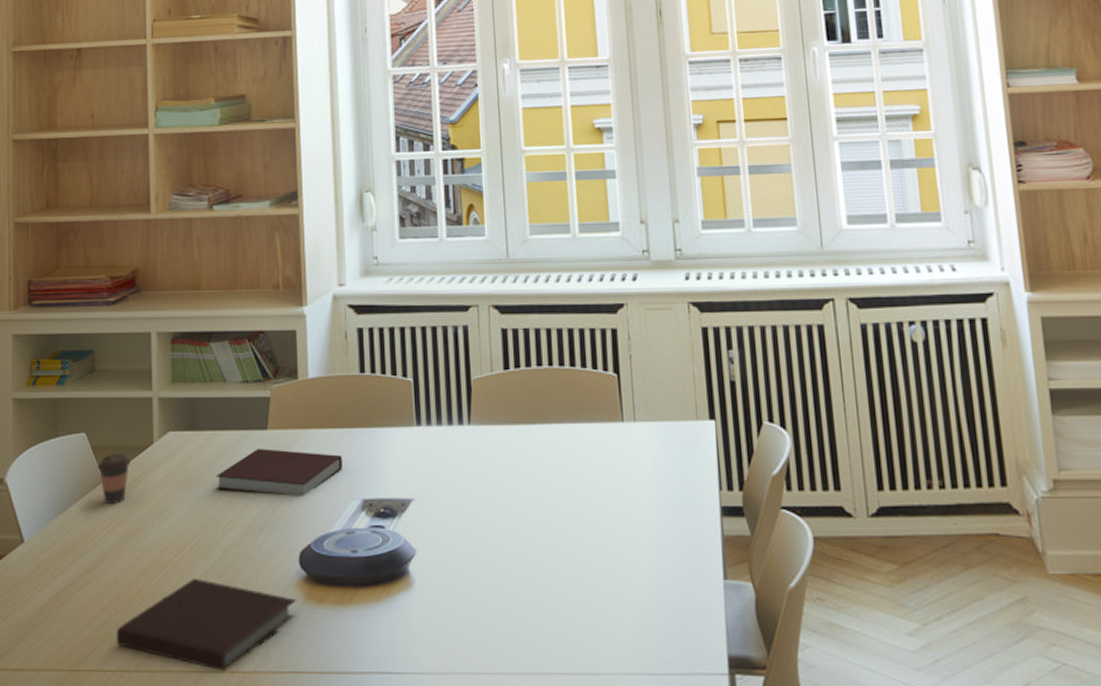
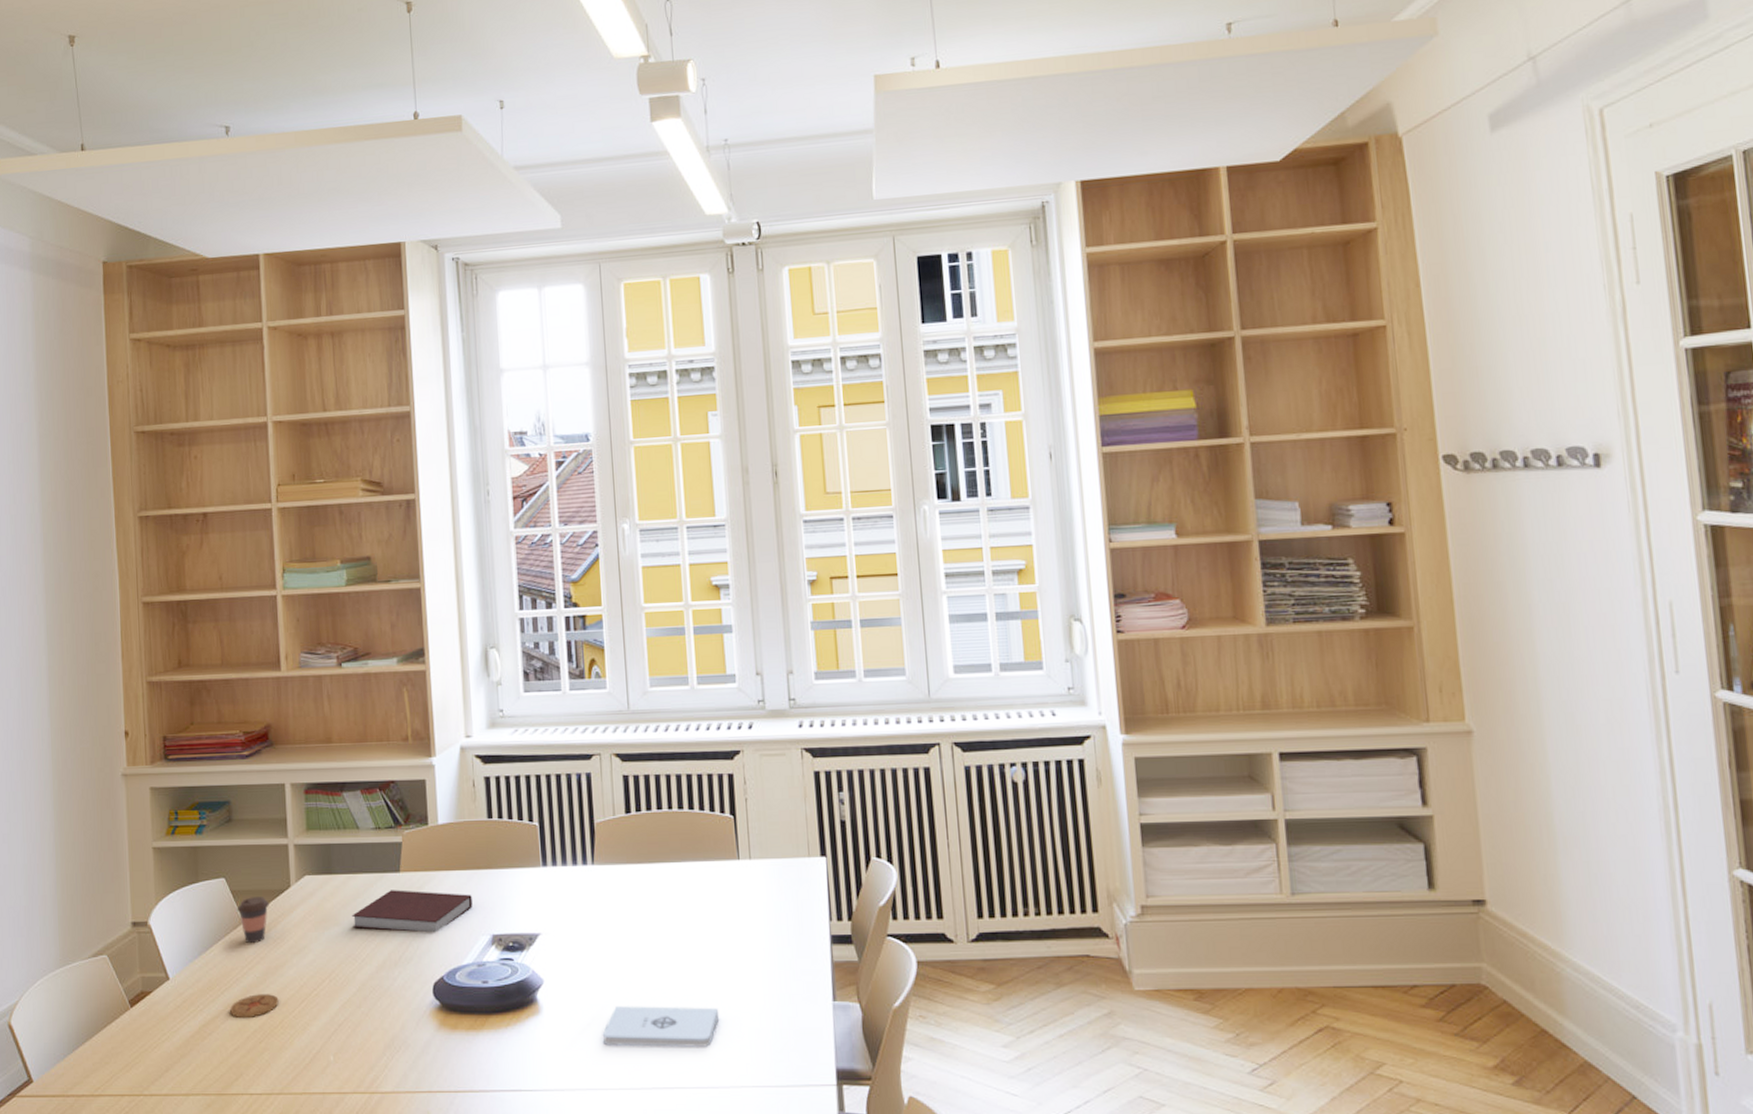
coaster: none [86,560,137,587] -> present [230,994,279,1019]
notebook: present [116,577,297,672] -> none [260,1008,432,1092]
notepad: none [479,581,603,628] -> present [603,1006,720,1047]

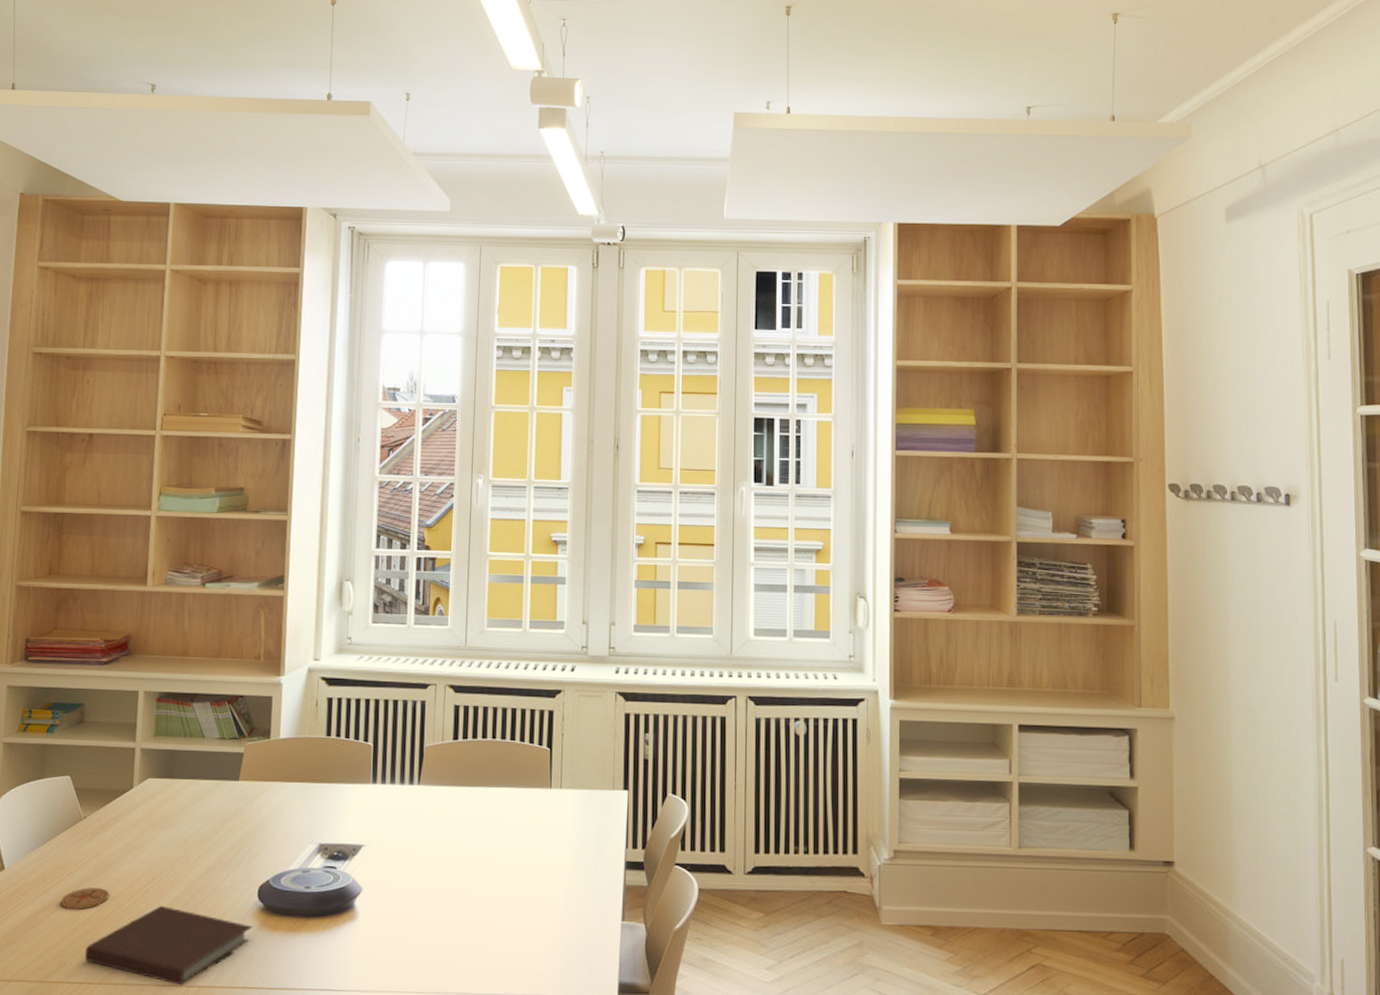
coffee cup: present [237,897,269,944] -> none [78,795,111,840]
notebook: none [260,1008,432,1092] -> present [84,905,253,986]
notebook: present [352,890,472,932] -> none [188,796,304,838]
notepad: present [603,1006,720,1047] -> none [412,916,520,957]

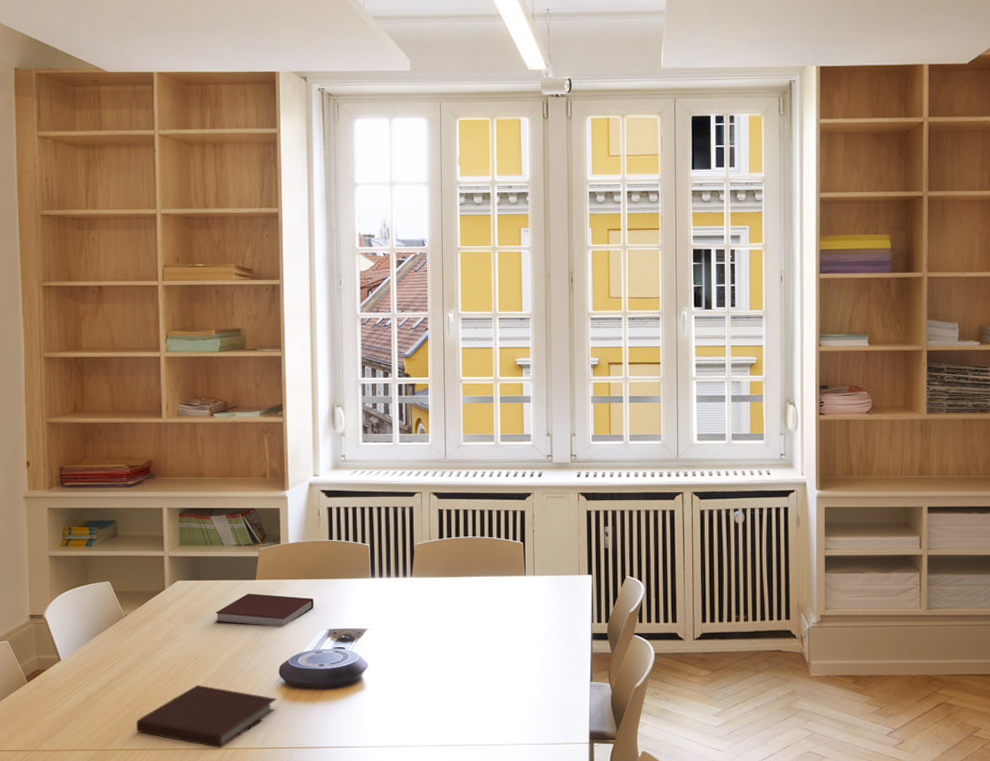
coaster: present [61,887,109,910] -> none [112,673,153,692]
notebook: none [188,796,304,838] -> present [215,593,314,626]

